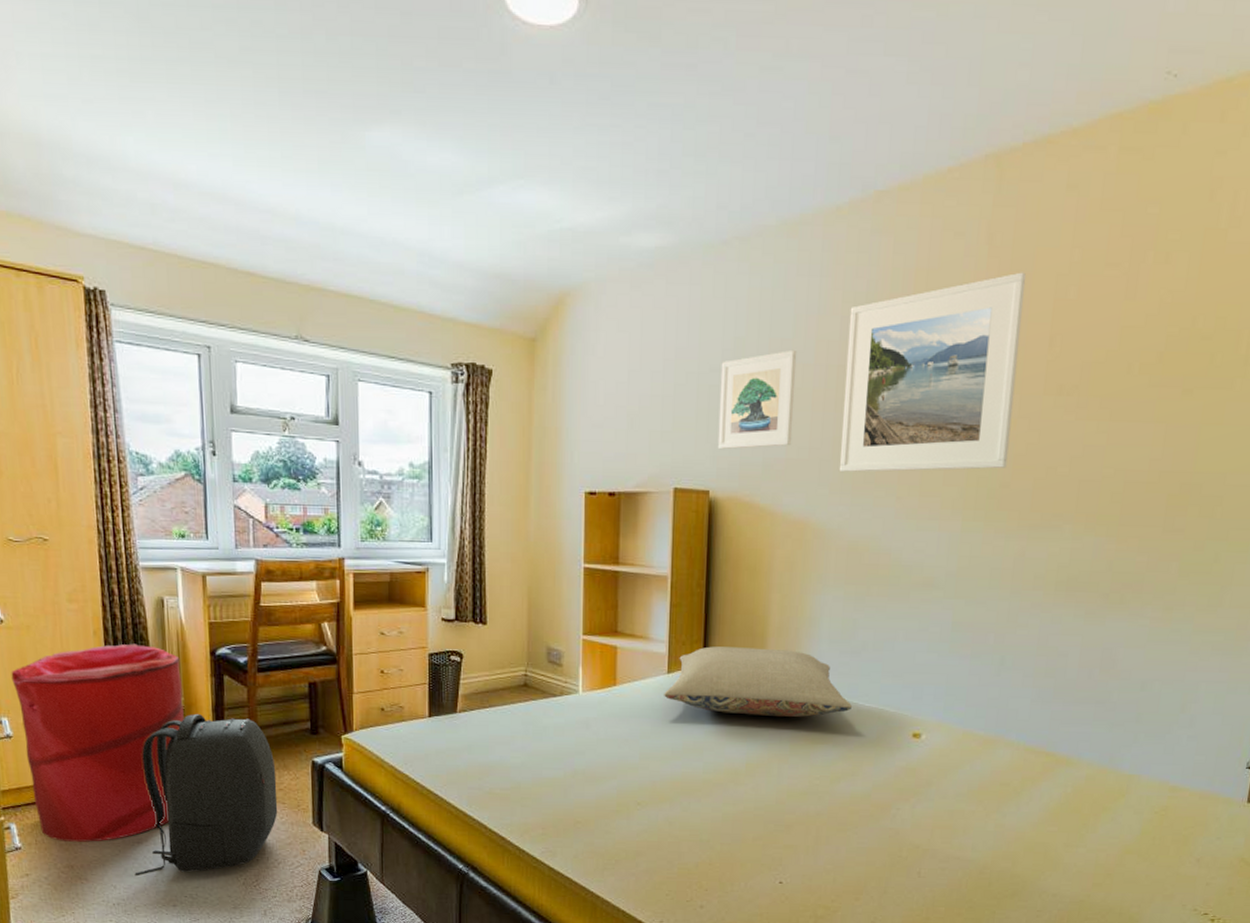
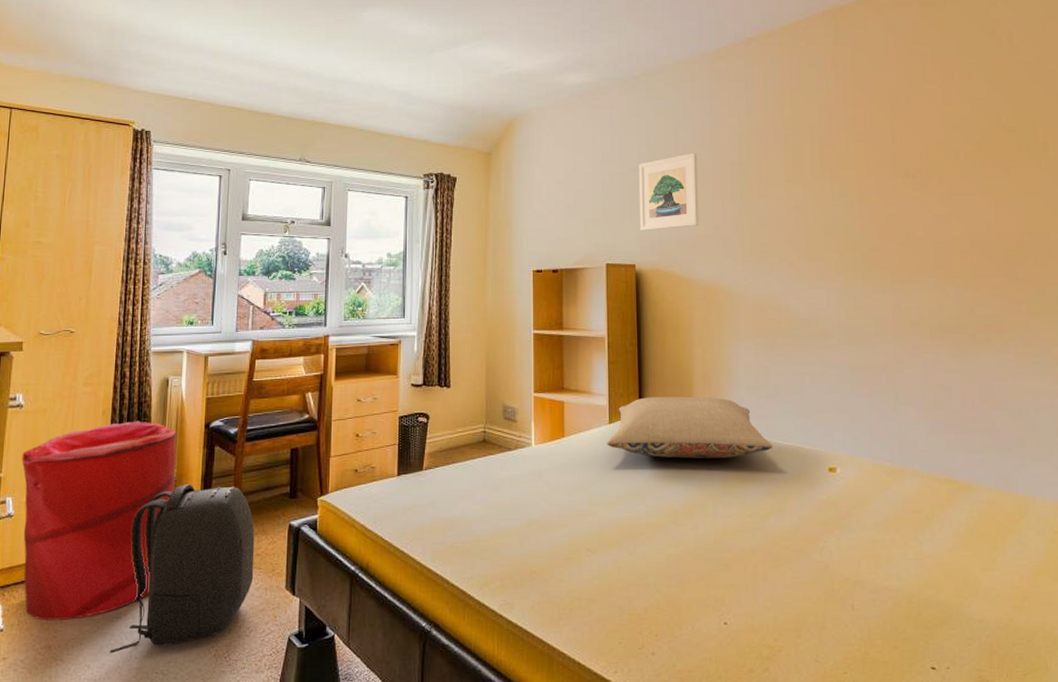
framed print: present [839,272,1027,472] -> none [735,89,874,244]

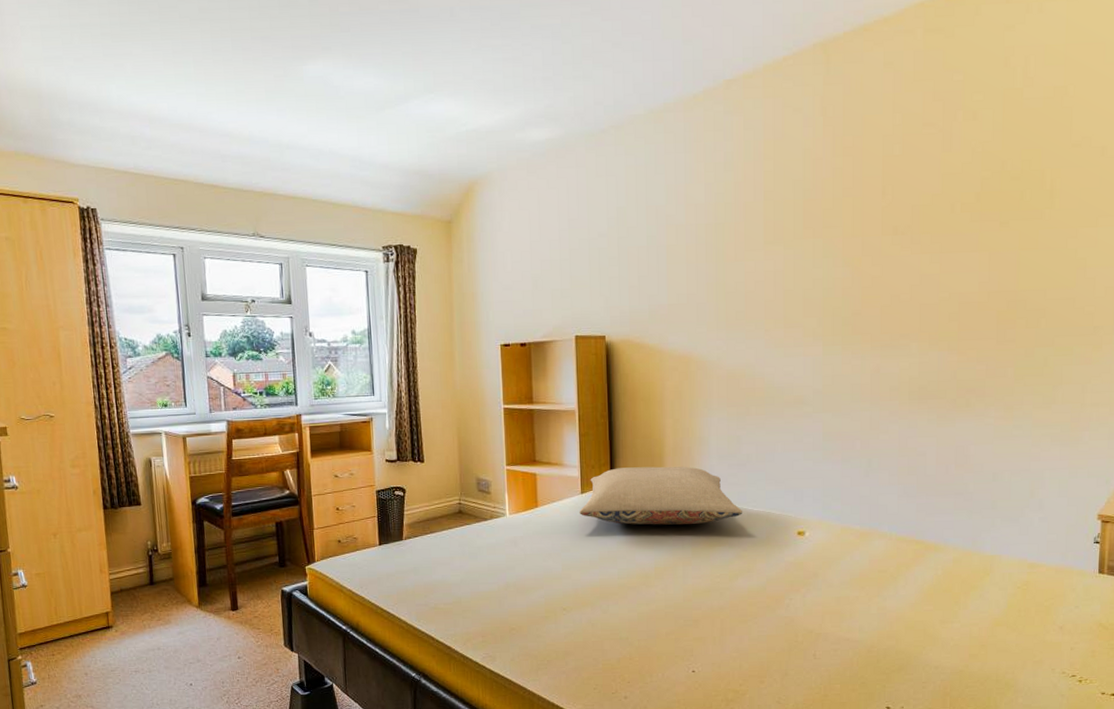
laundry hamper: present [21,421,177,620] -> none [25,499,172,674]
backpack: present [109,484,255,653] -> none [133,556,254,700]
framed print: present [638,152,700,232] -> none [607,214,672,301]

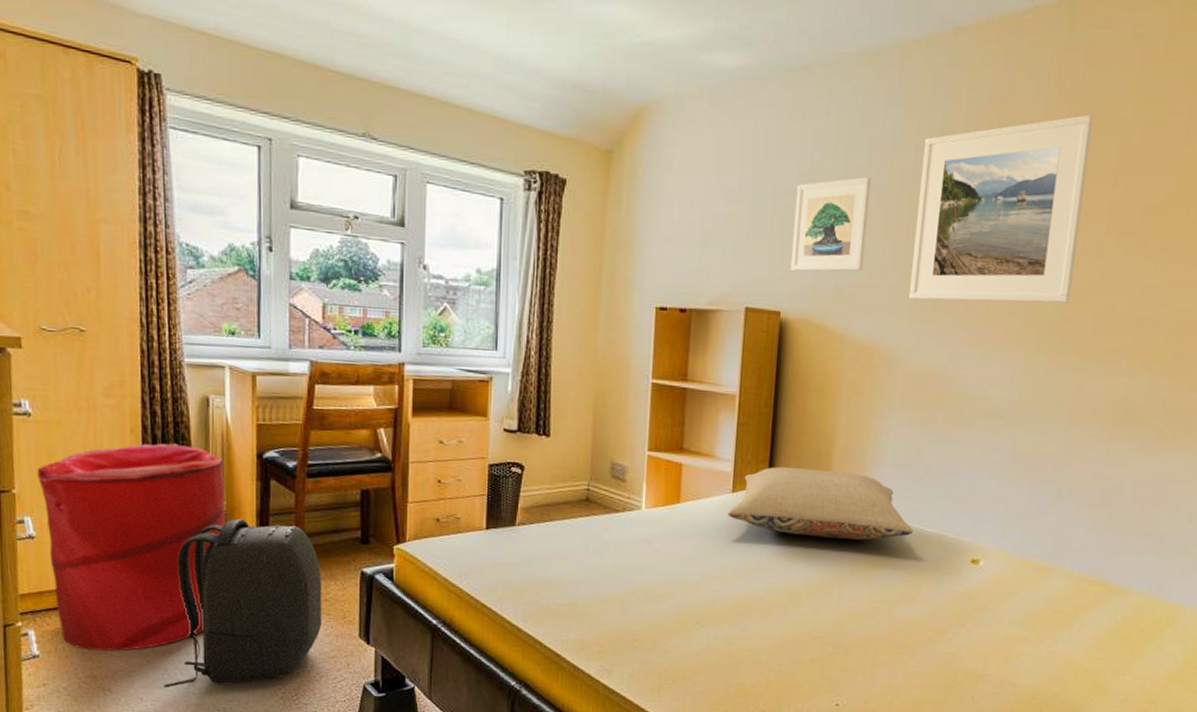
laundry hamper: none [25,499,172,674] -> present [37,443,225,651]
backpack: none [133,556,254,700] -> present [163,519,322,687]
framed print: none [607,214,672,301] -> present [790,176,872,272]
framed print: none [712,136,858,312] -> present [908,114,1094,304]

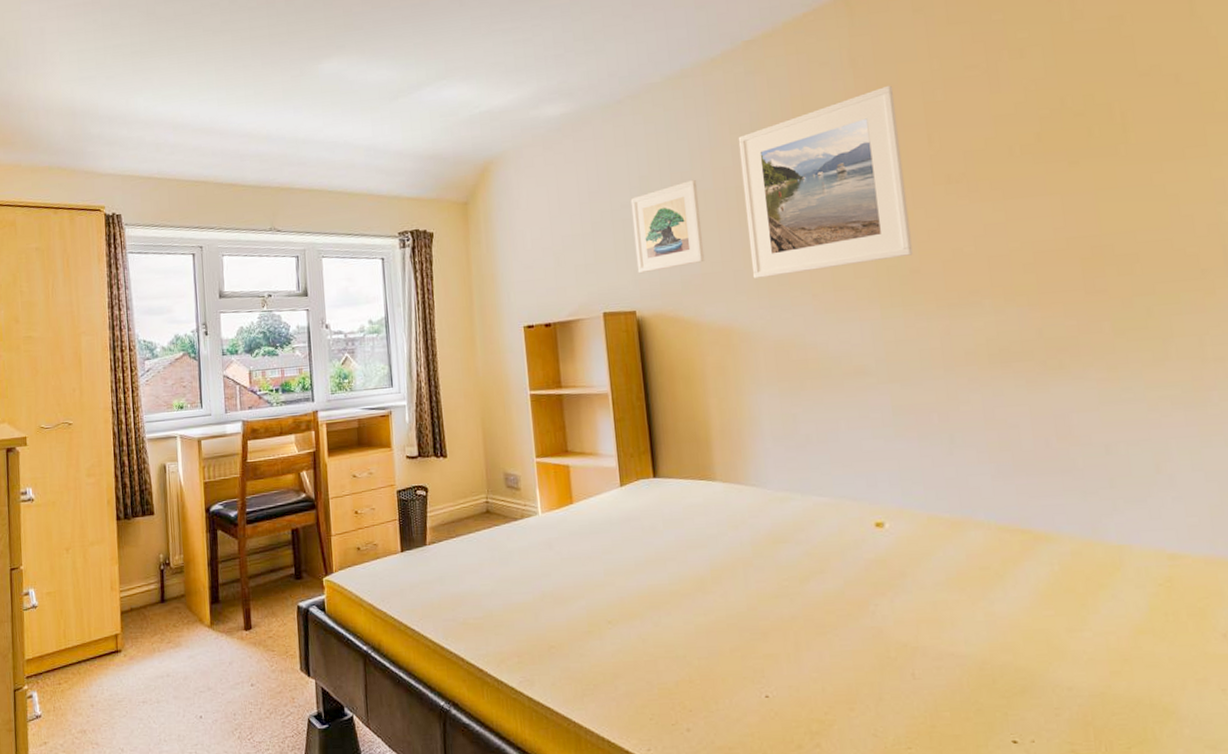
laundry hamper: present [37,443,225,651] -> none [38,508,184,706]
backpack: present [163,519,322,687] -> none [140,569,268,736]
pillow: present [728,467,913,541] -> none [620,451,807,521]

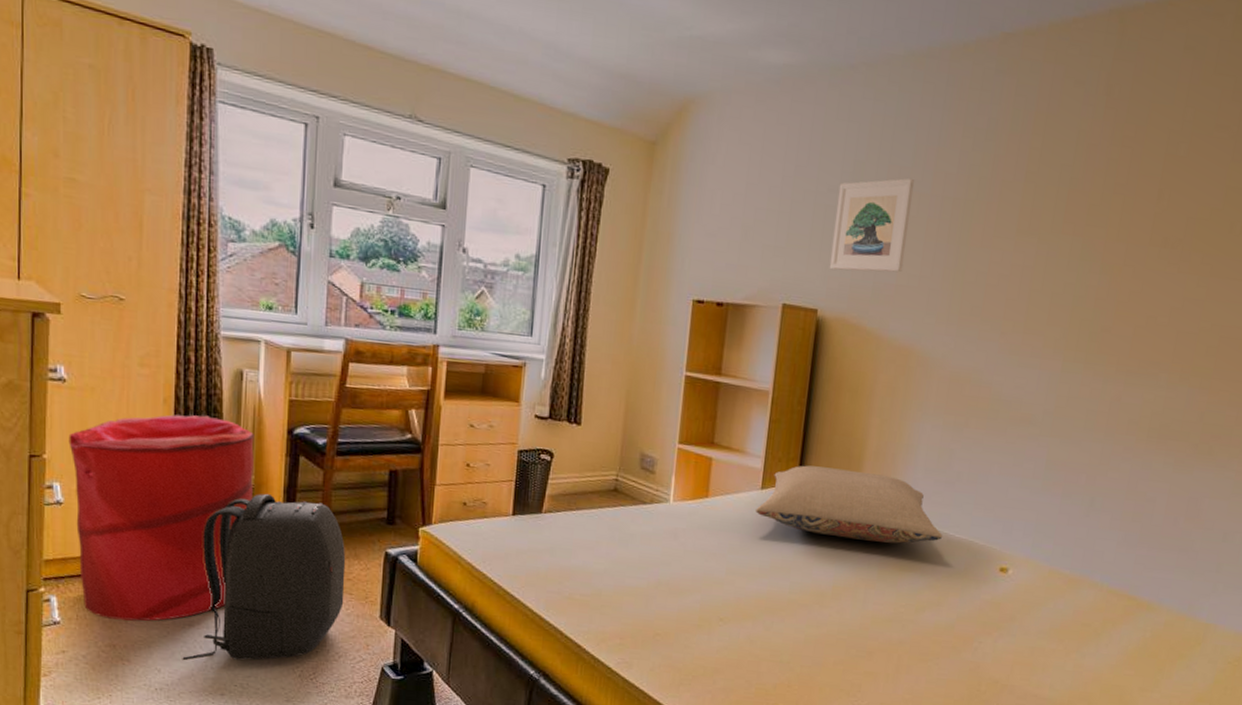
laundry hamper: none [38,508,184,706] -> present [68,414,254,622]
backpack: none [140,569,268,736] -> present [182,494,346,661]
pillow: none [620,451,807,521] -> present [756,465,942,544]
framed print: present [738,85,913,278] -> none [947,125,1141,313]

